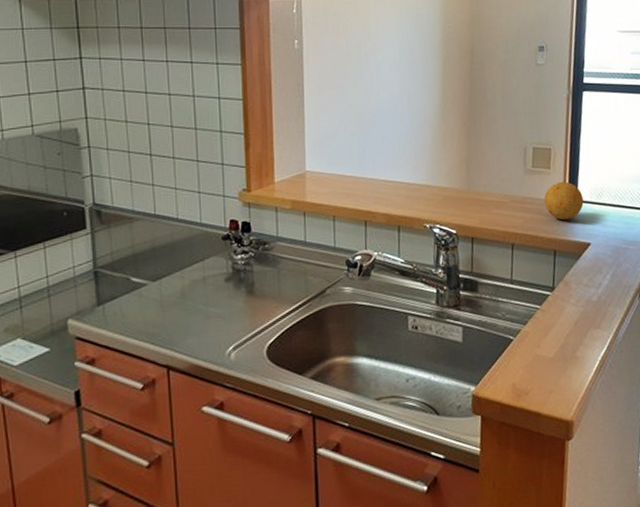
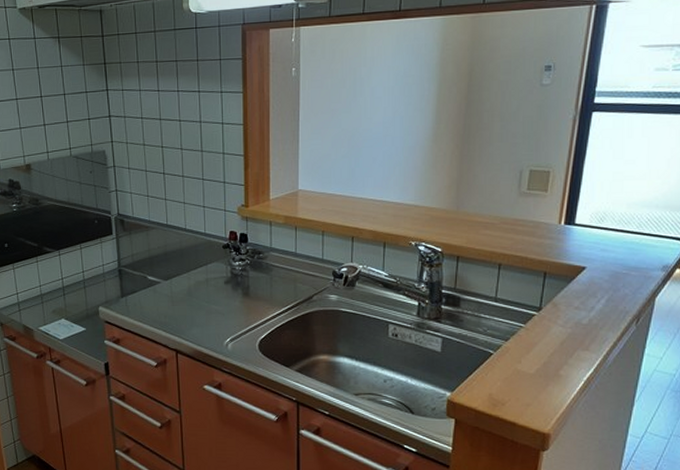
fruit: present [543,181,584,221] -> none [537,204,582,243]

